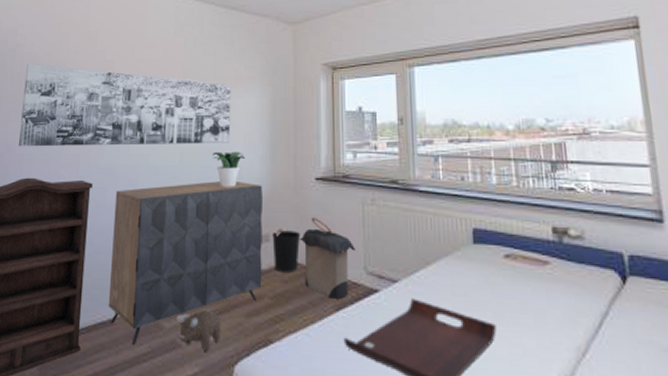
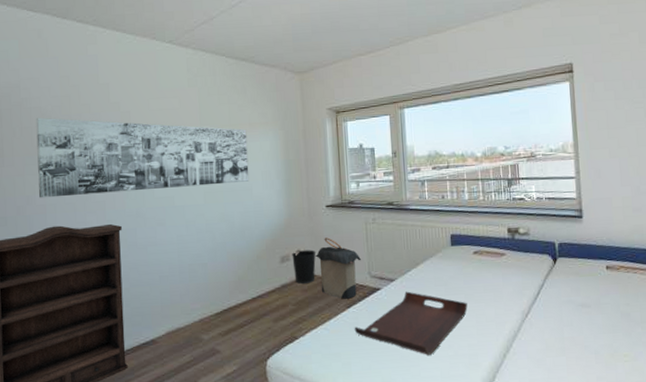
dresser: present [108,181,263,346] -> none [145,213,286,358]
plush toy: present [177,310,221,353] -> none [214,321,254,354]
potted plant: present [213,151,245,187] -> none [234,188,264,220]

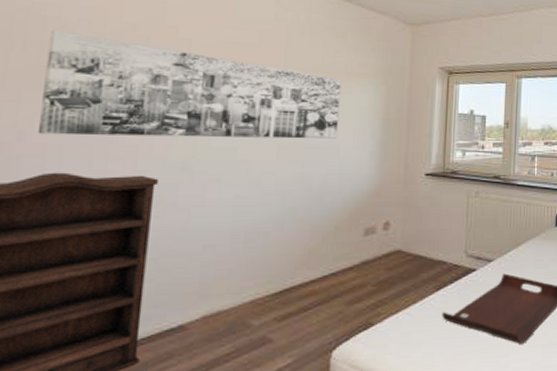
wastebasket: present [292,250,316,285] -> none [378,222,408,262]
laundry hamper: present [315,237,362,299] -> none [406,210,459,280]

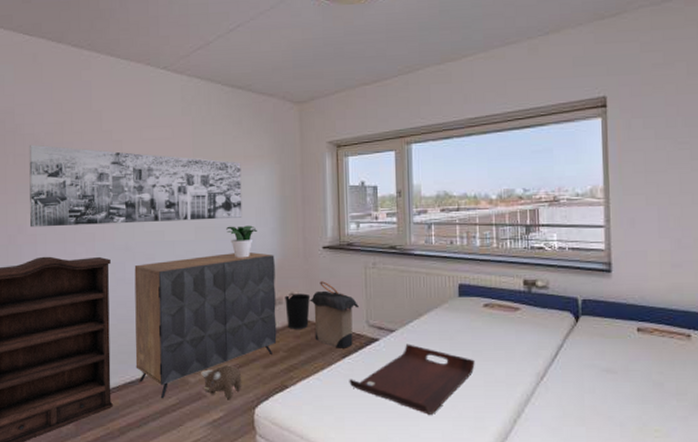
dresser: none [178,177,371,348] -> present [134,252,277,399]
plush toy: none [268,303,320,344] -> present [201,365,242,400]
potted plant: none [317,147,353,183] -> present [226,225,257,258]
wastebasket: none [378,222,408,262] -> present [285,293,311,330]
laundry hamper: none [406,210,459,280] -> present [310,281,360,348]

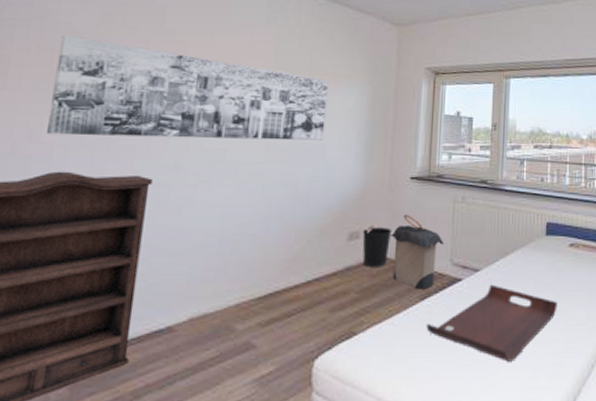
dresser: present [134,252,277,399] -> none [167,179,356,352]
plush toy: present [201,365,242,400] -> none [252,309,302,351]
potted plant: present [226,225,257,258] -> none [303,148,339,185]

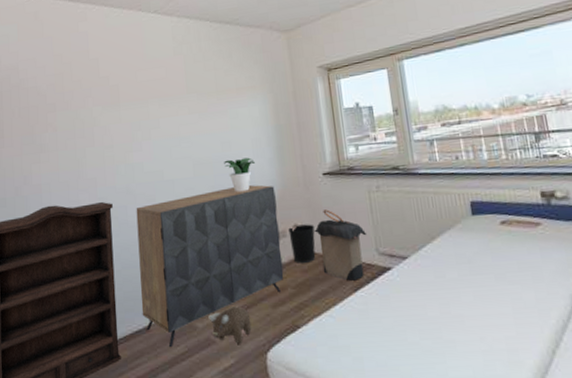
wall art: present [47,35,329,141] -> none [32,94,239,178]
dresser: none [167,179,356,352] -> present [136,185,284,348]
plush toy: none [252,309,302,351] -> present [208,306,252,345]
potted plant: none [303,148,339,185] -> present [224,157,255,192]
serving tray: present [426,284,558,362] -> none [364,271,500,350]

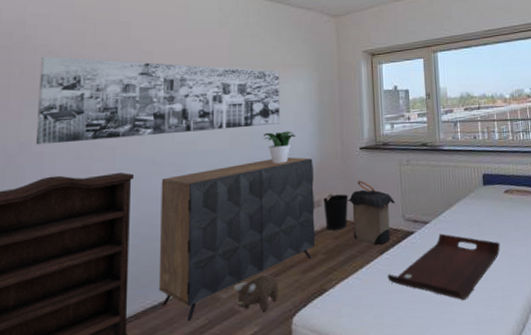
wall art: none [32,94,239,178] -> present [36,56,281,145]
serving tray: none [364,271,500,350] -> present [387,233,500,300]

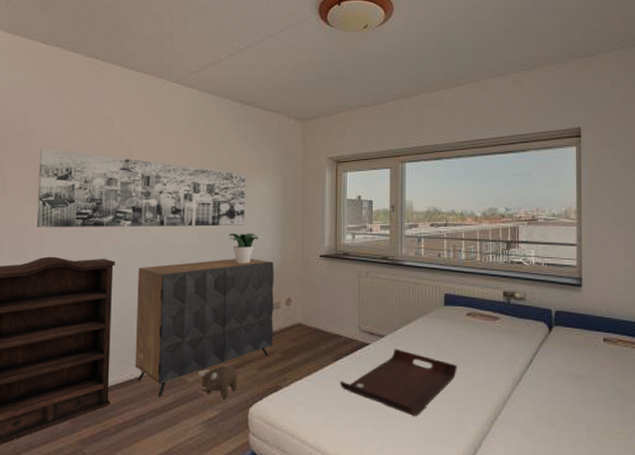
wastebasket: present [323,194,349,231] -> none [282,299,307,334]
laundry hamper: present [348,181,396,245] -> none [306,288,353,352]

